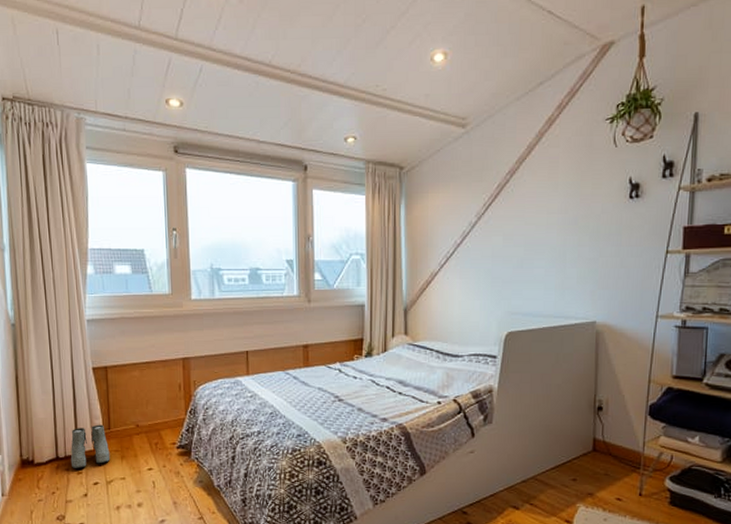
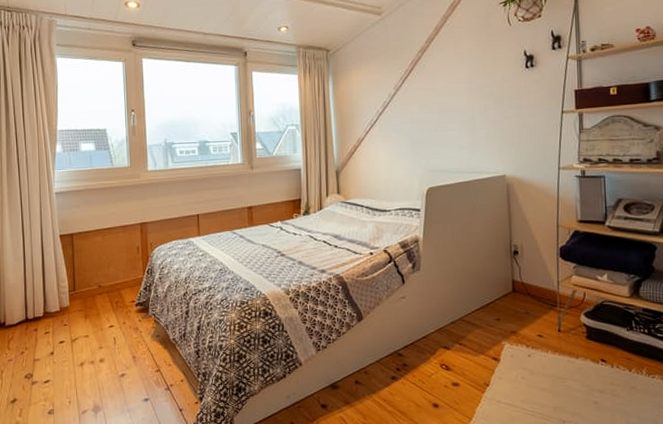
boots: present [70,424,111,468] -> none [38,287,75,329]

